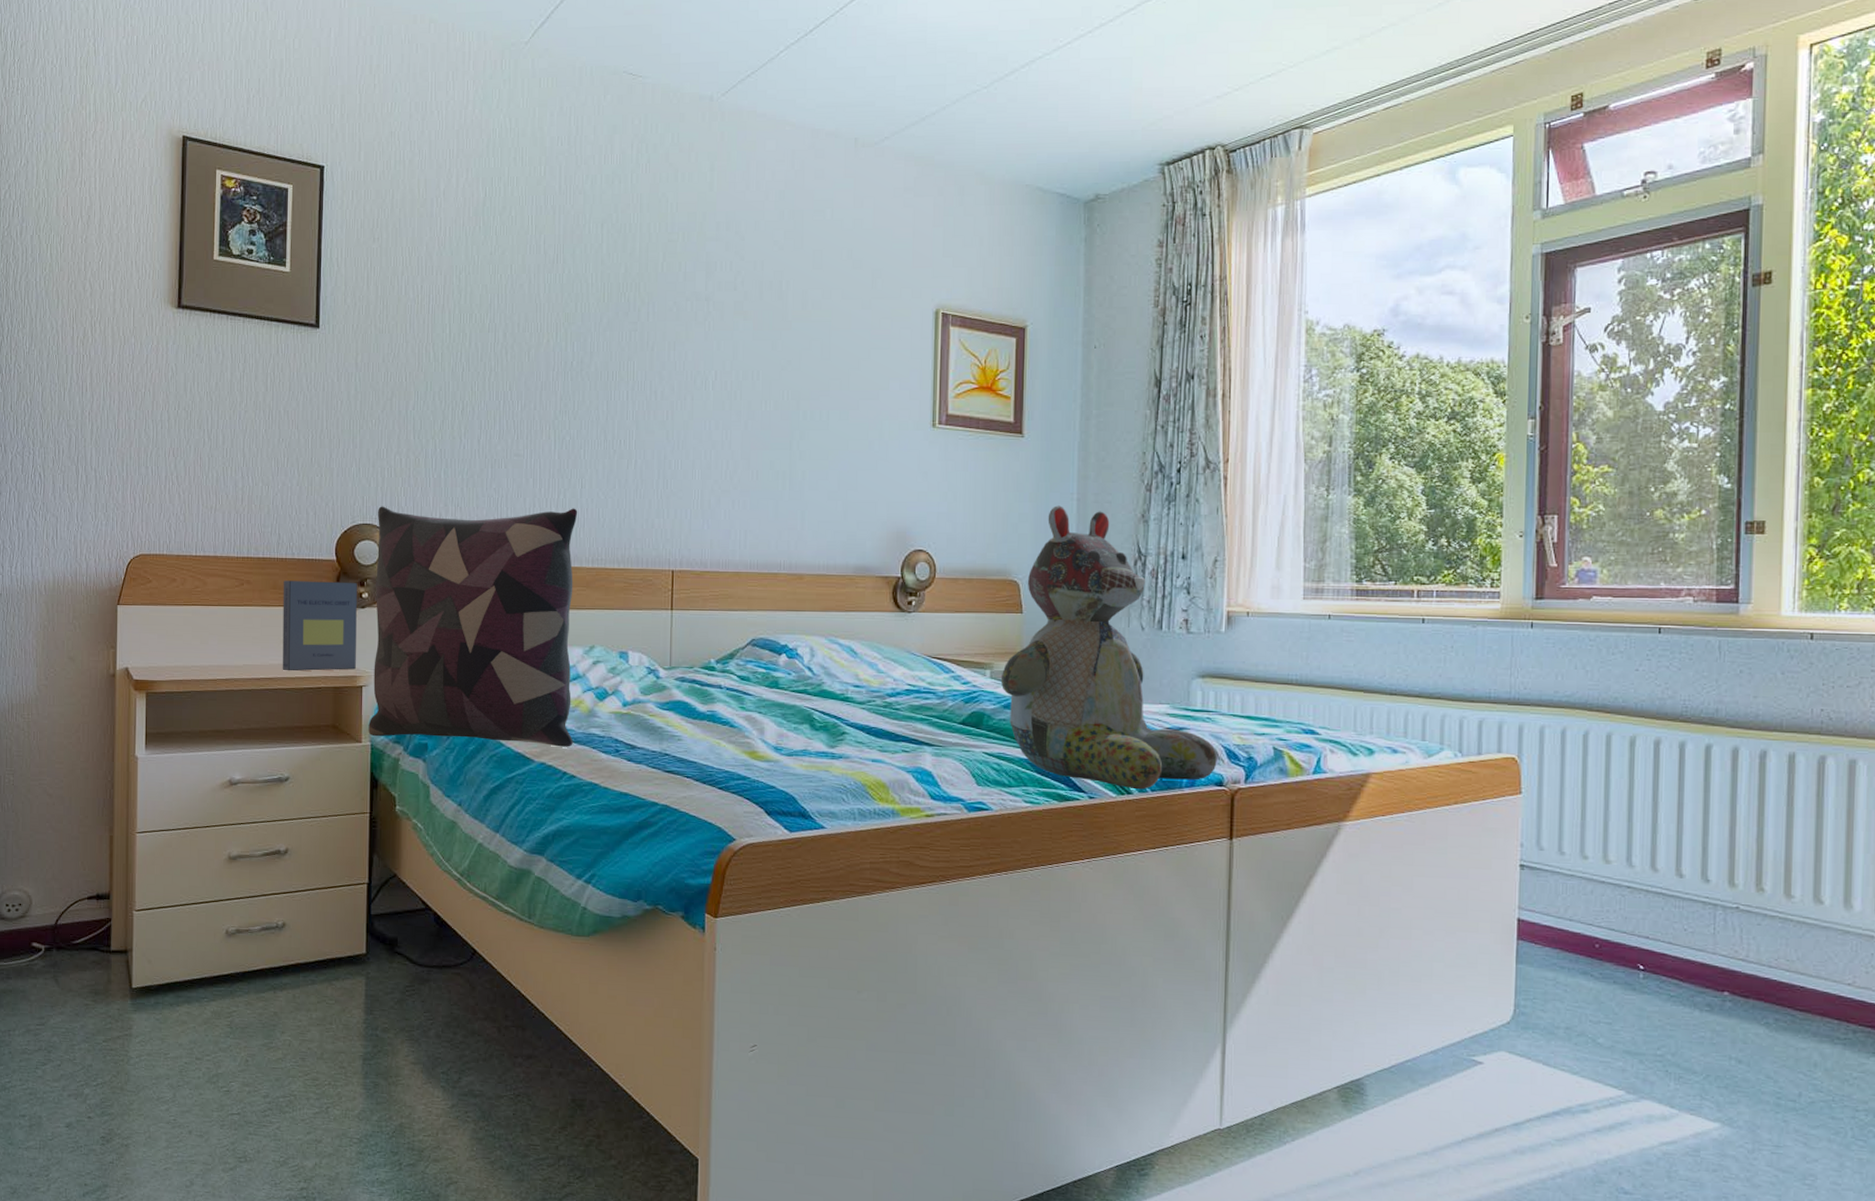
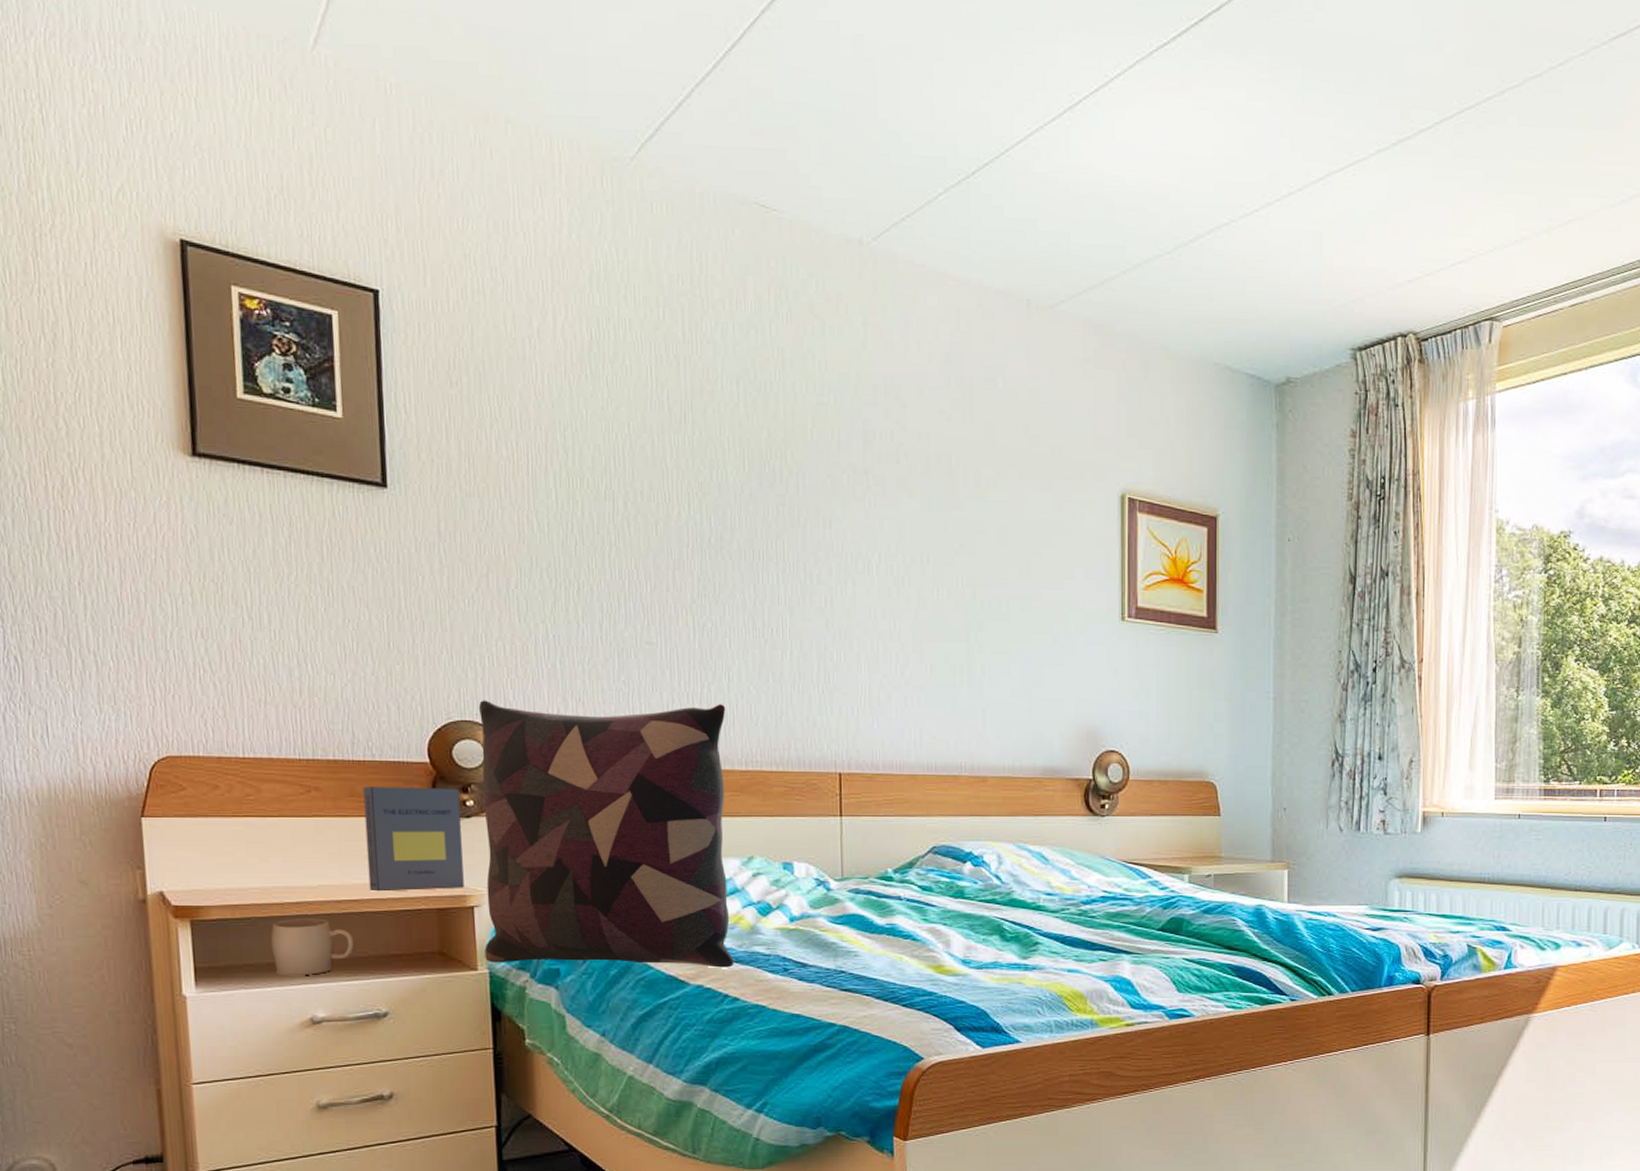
mug: none [203,693,267,743] -> present [270,918,355,976]
stuffed bear: present [1000,505,1217,790] -> none [1199,705,1415,991]

